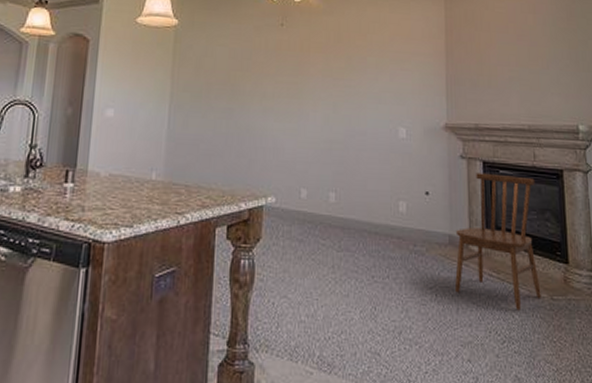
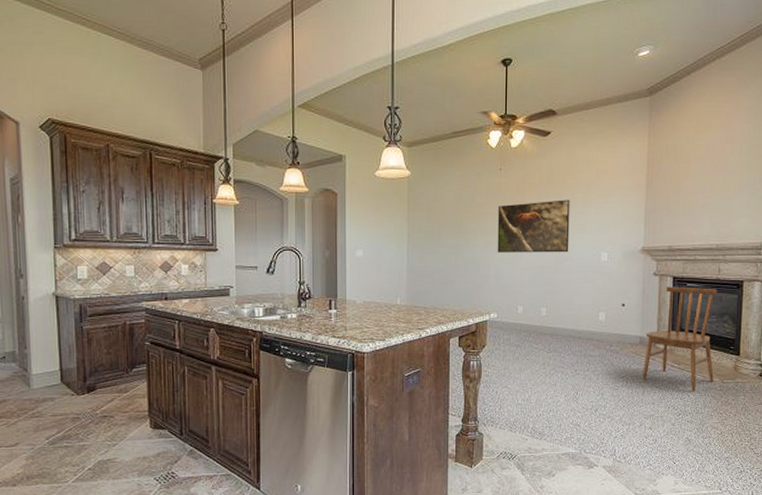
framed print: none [277,63,361,126] -> present [497,200,570,253]

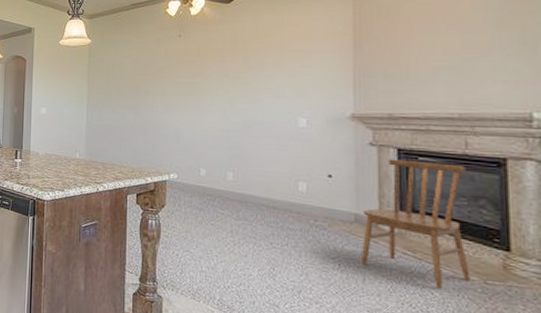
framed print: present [497,200,570,253] -> none [177,63,259,117]

